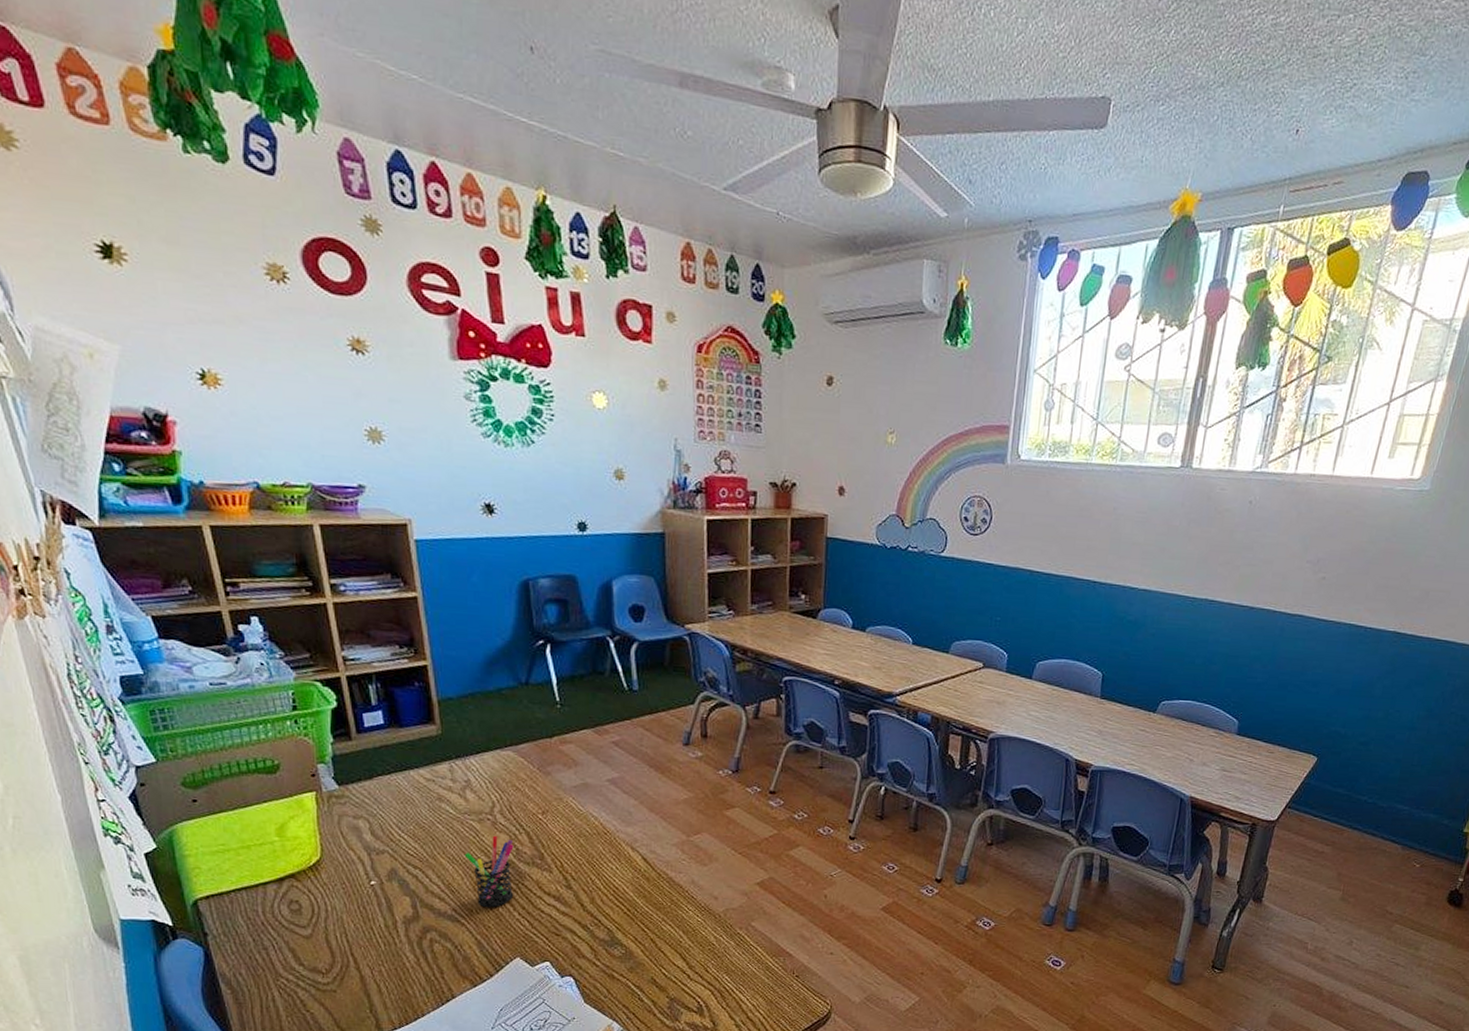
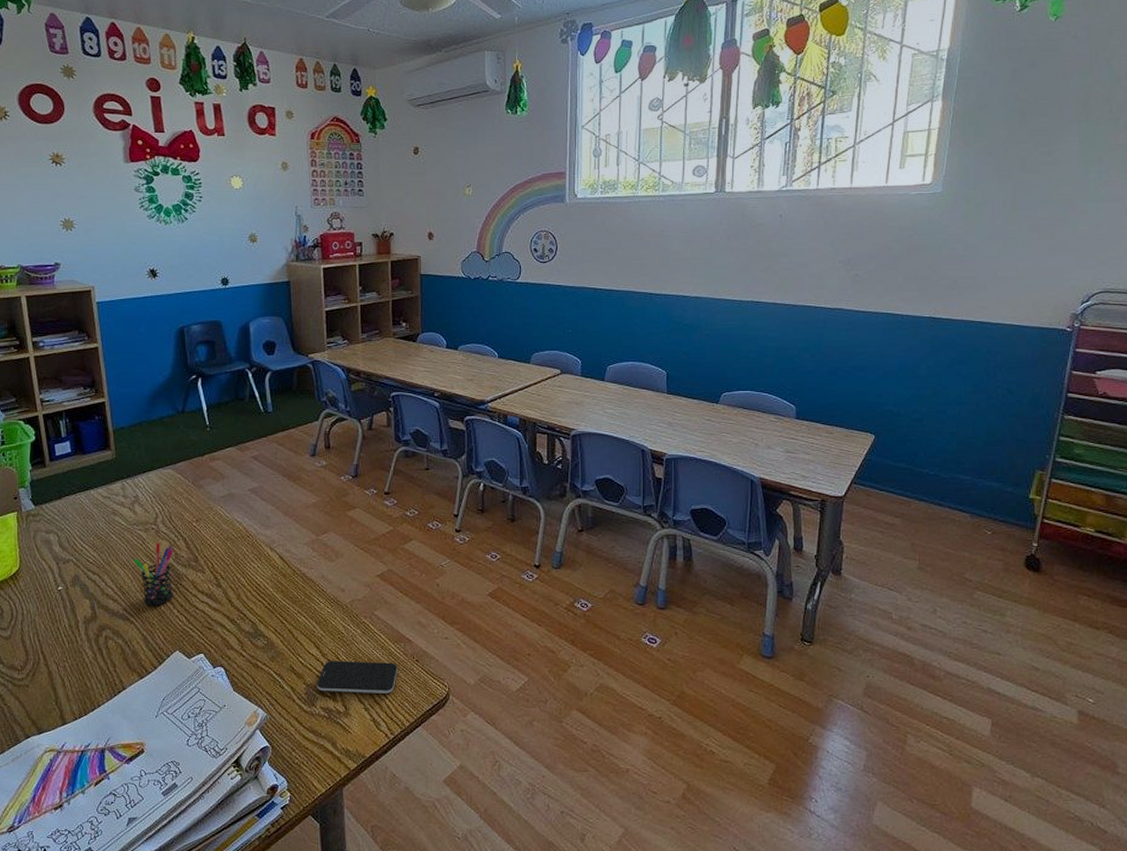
smartphone: none [681,973,775,1010] -> present [317,661,397,694]

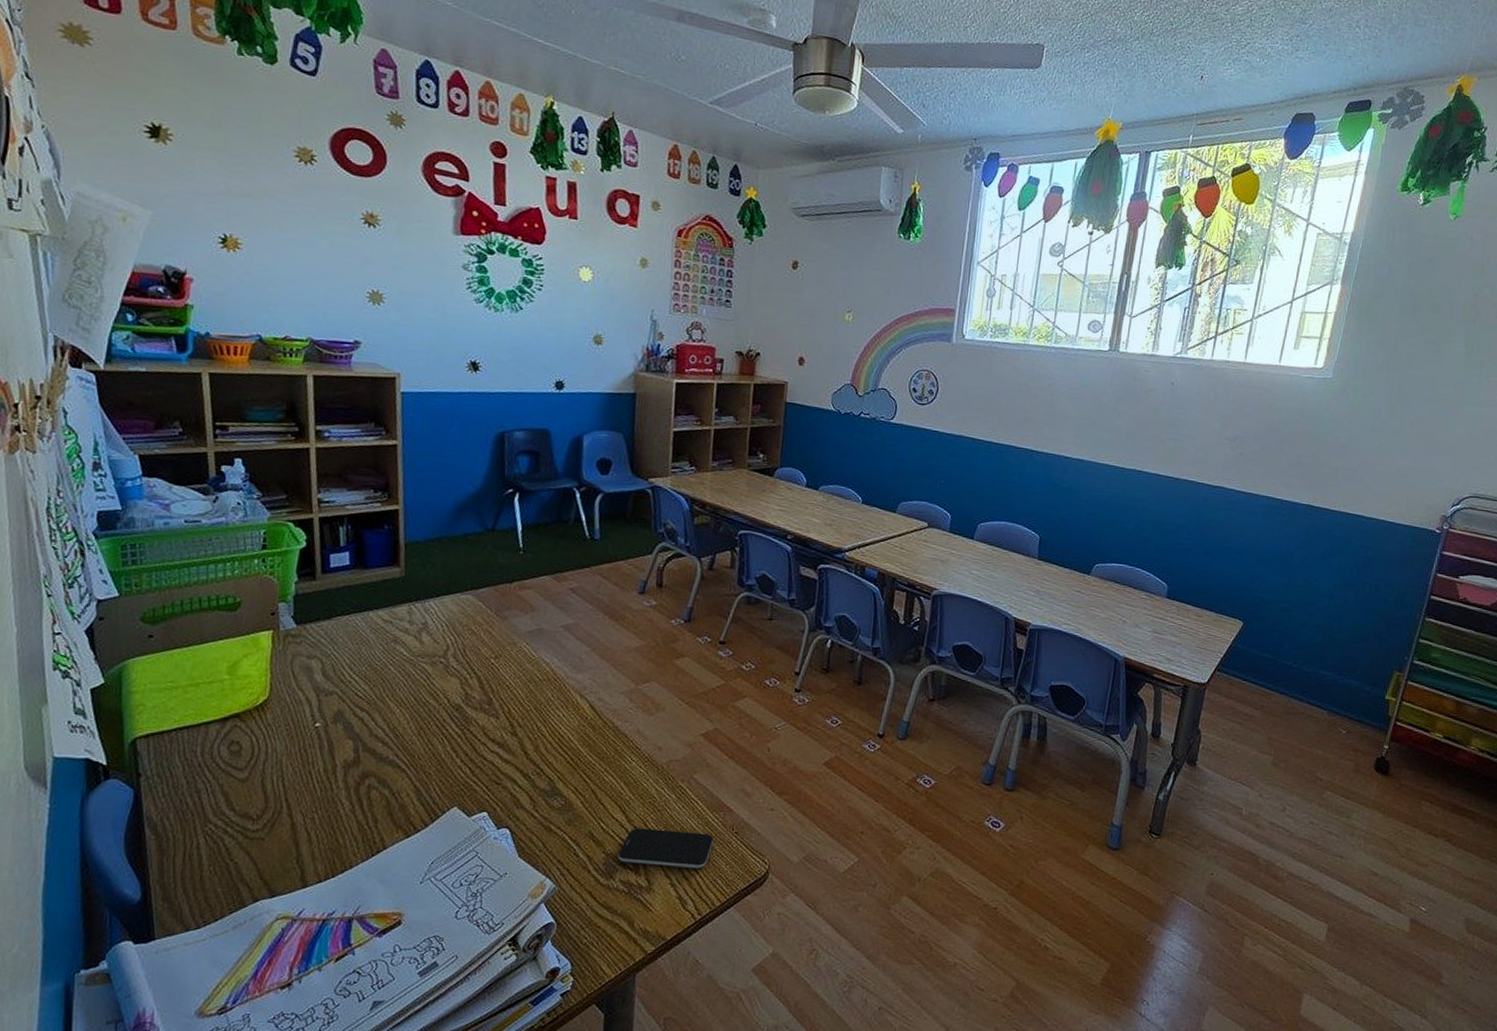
pen holder: present [133,542,174,607] -> none [412,679,464,754]

